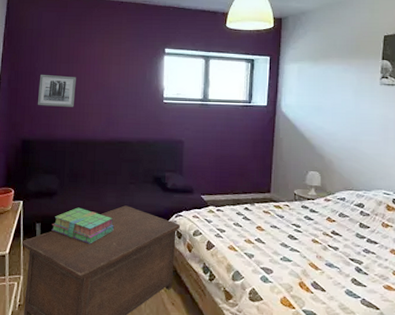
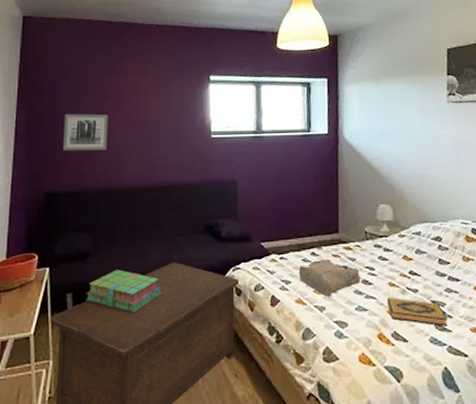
tote bag: none [232,214,287,247] -> present [298,258,361,297]
hardback book: none [309,252,363,282] -> present [386,297,448,326]

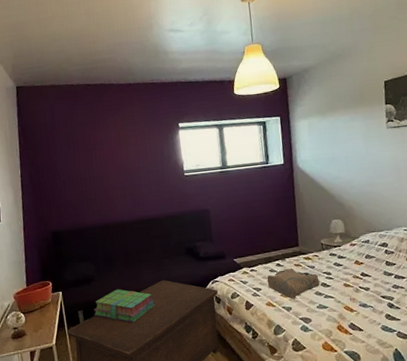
wall art: present [62,114,108,151] -> none [60,163,98,197]
hardback book: present [386,297,448,326] -> none [343,296,396,316]

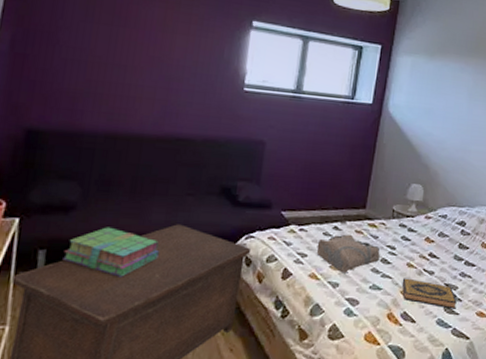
hardback book: none [343,296,396,316] -> present [402,278,457,309]

